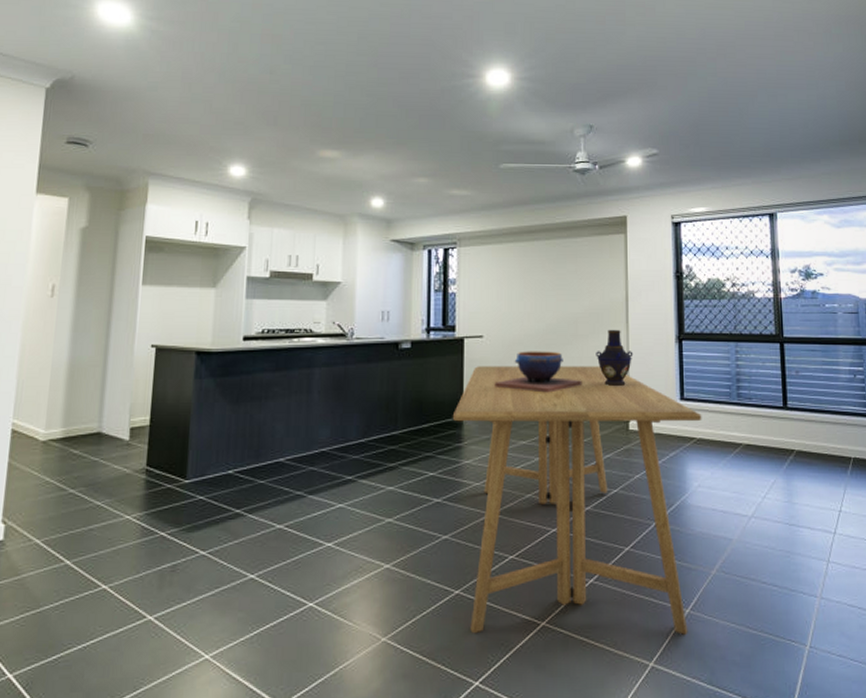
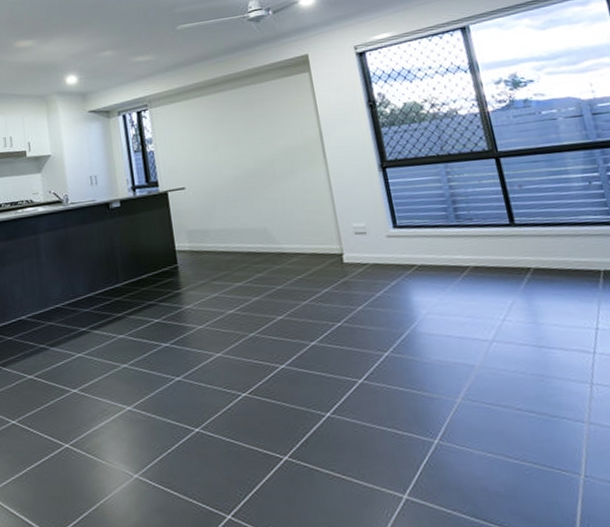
dining table: present [452,366,702,635] -> none [167,203,441,470]
decorative bowl: present [494,351,582,393] -> none [202,194,289,236]
vase: present [596,329,633,386] -> none [297,165,337,222]

